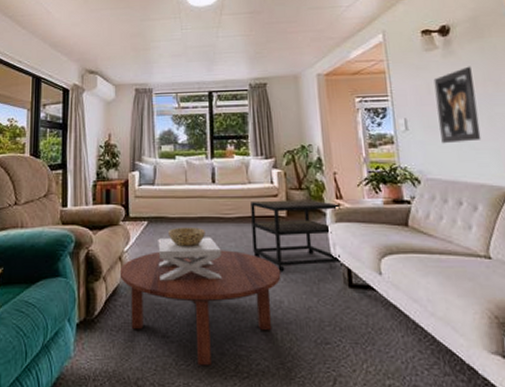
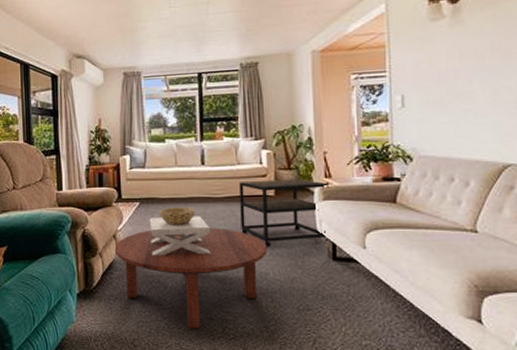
wall art: present [433,66,481,144] -> none [437,36,482,120]

